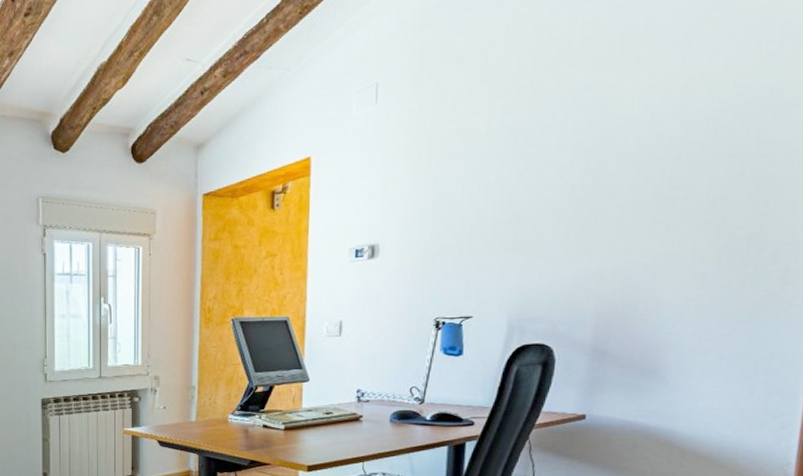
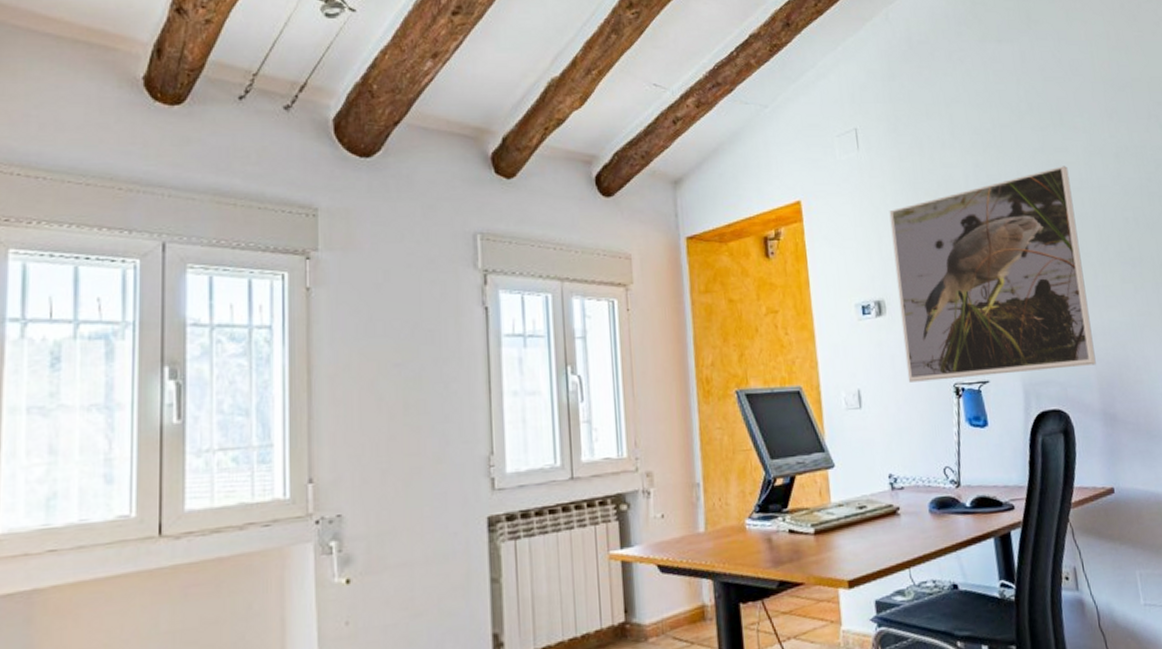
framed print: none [390,103,617,316] -> present [889,166,1096,382]

